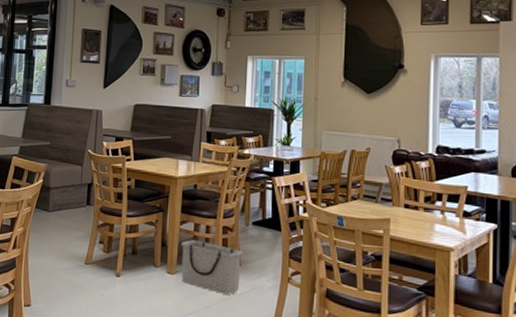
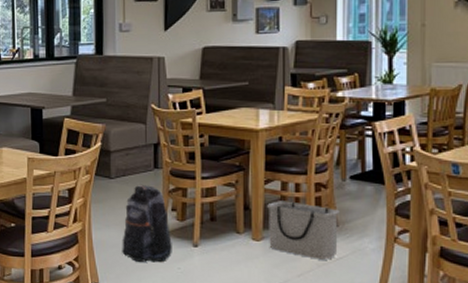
backpack: none [53,218,98,289] -> present [122,184,172,263]

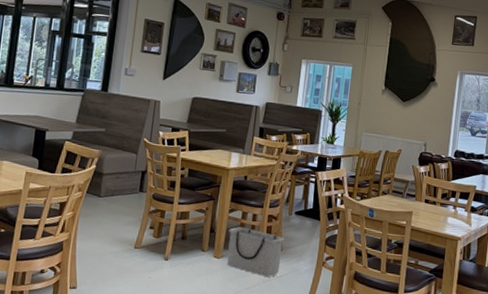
backpack: present [122,184,172,263] -> none [101,204,147,272]

